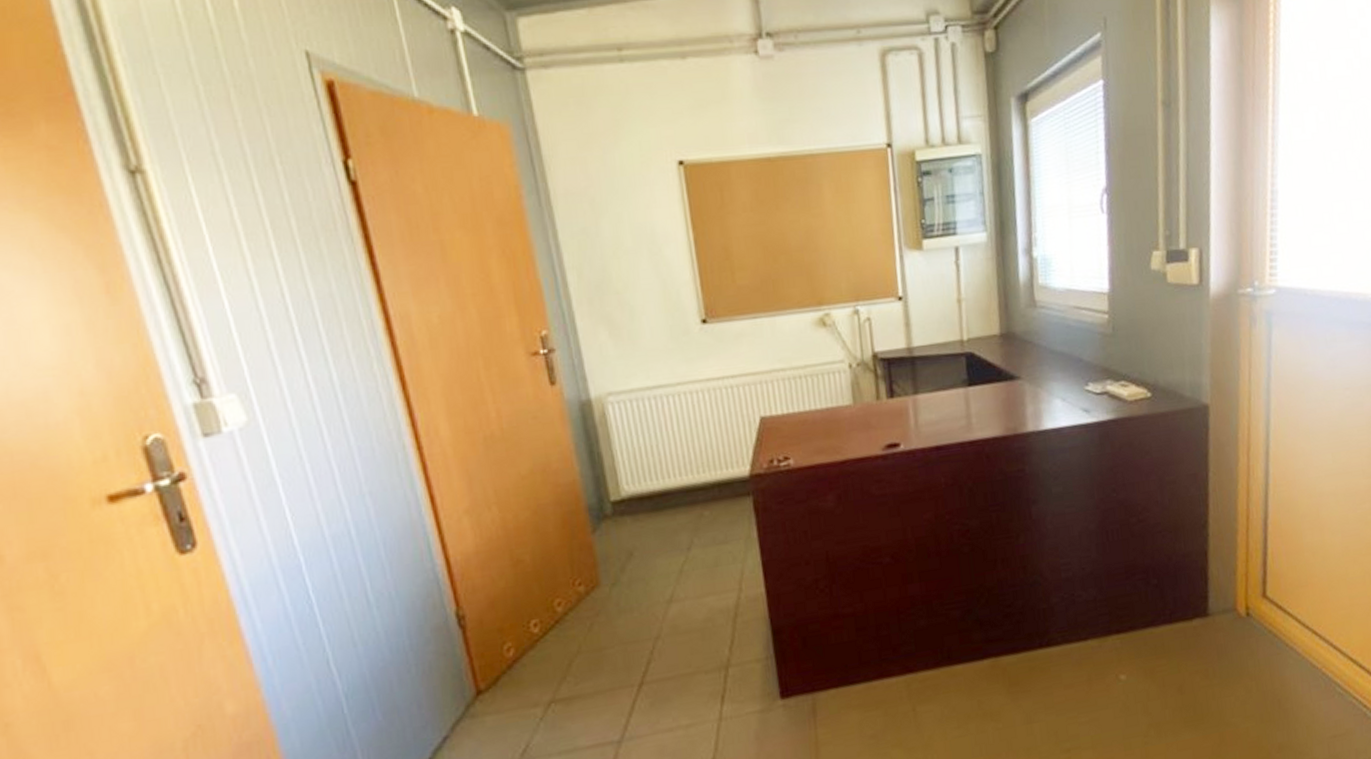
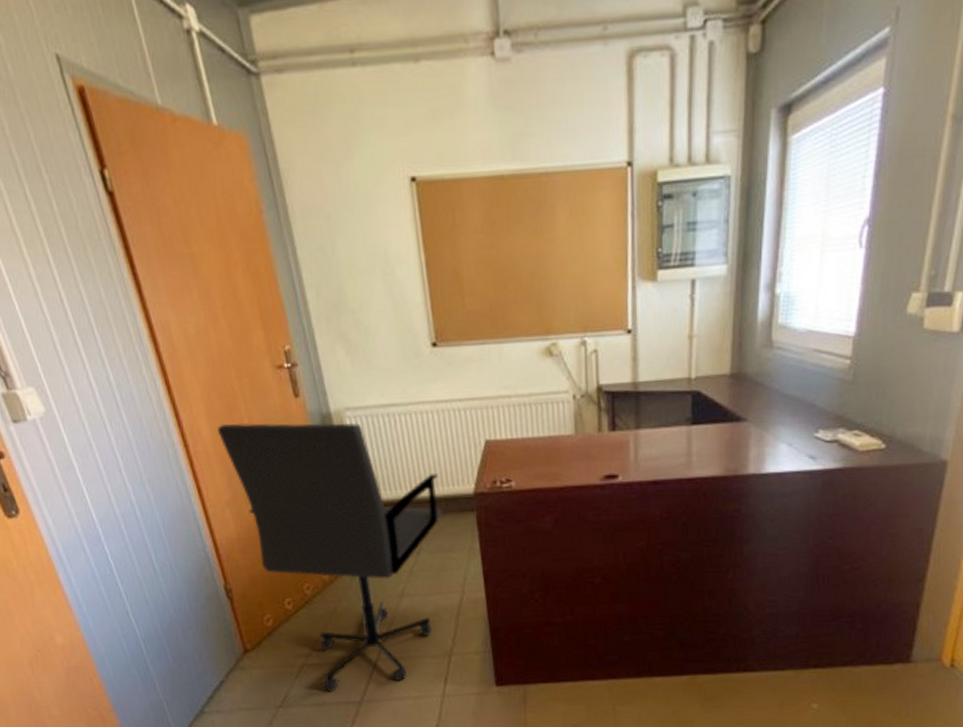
office chair: none [458,408,716,733] -> present [216,422,443,692]

